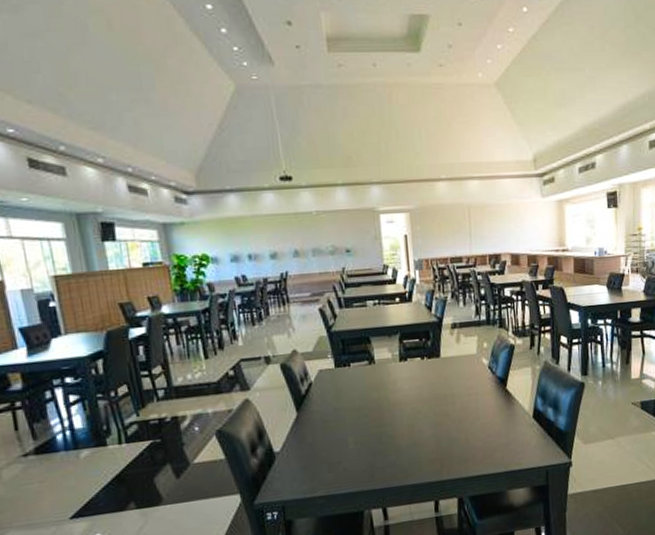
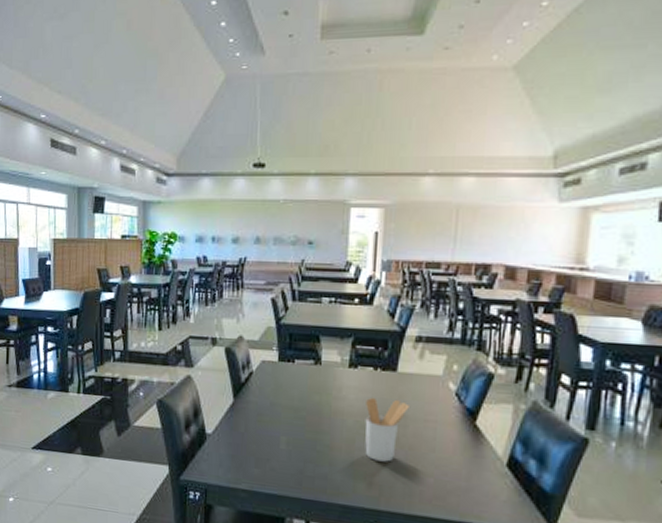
utensil holder: none [418,381,455,439] -> present [365,397,409,462]

